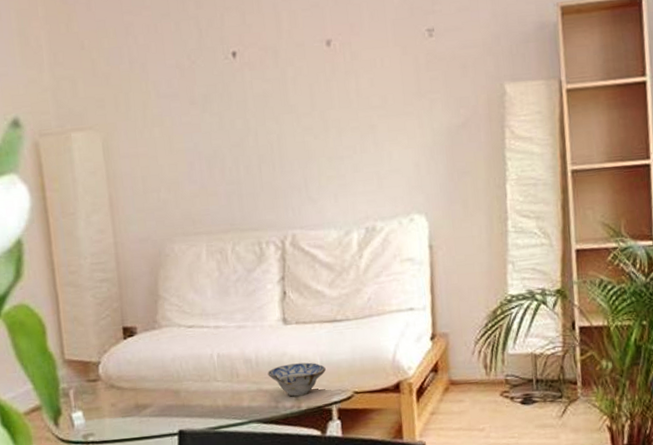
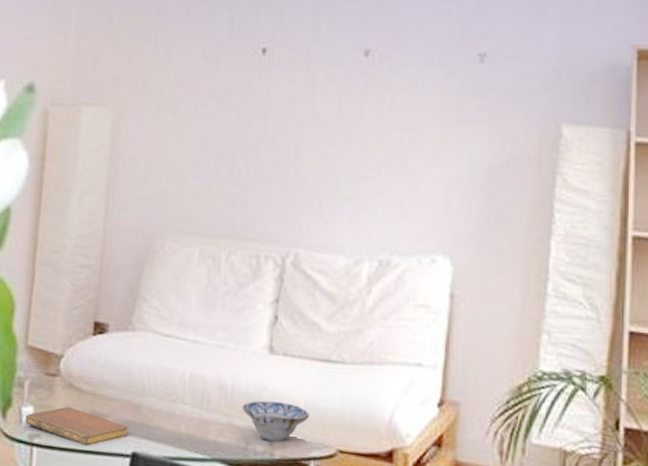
notebook: none [76,404,172,434] -> present [25,406,129,446]

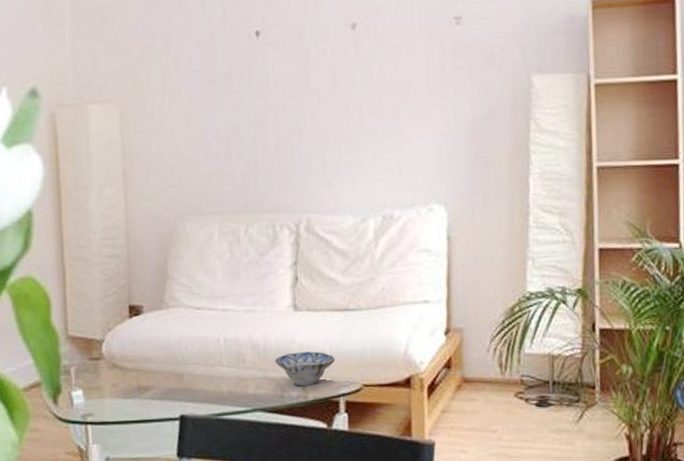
notebook: present [25,406,129,446] -> none [76,384,174,417]

